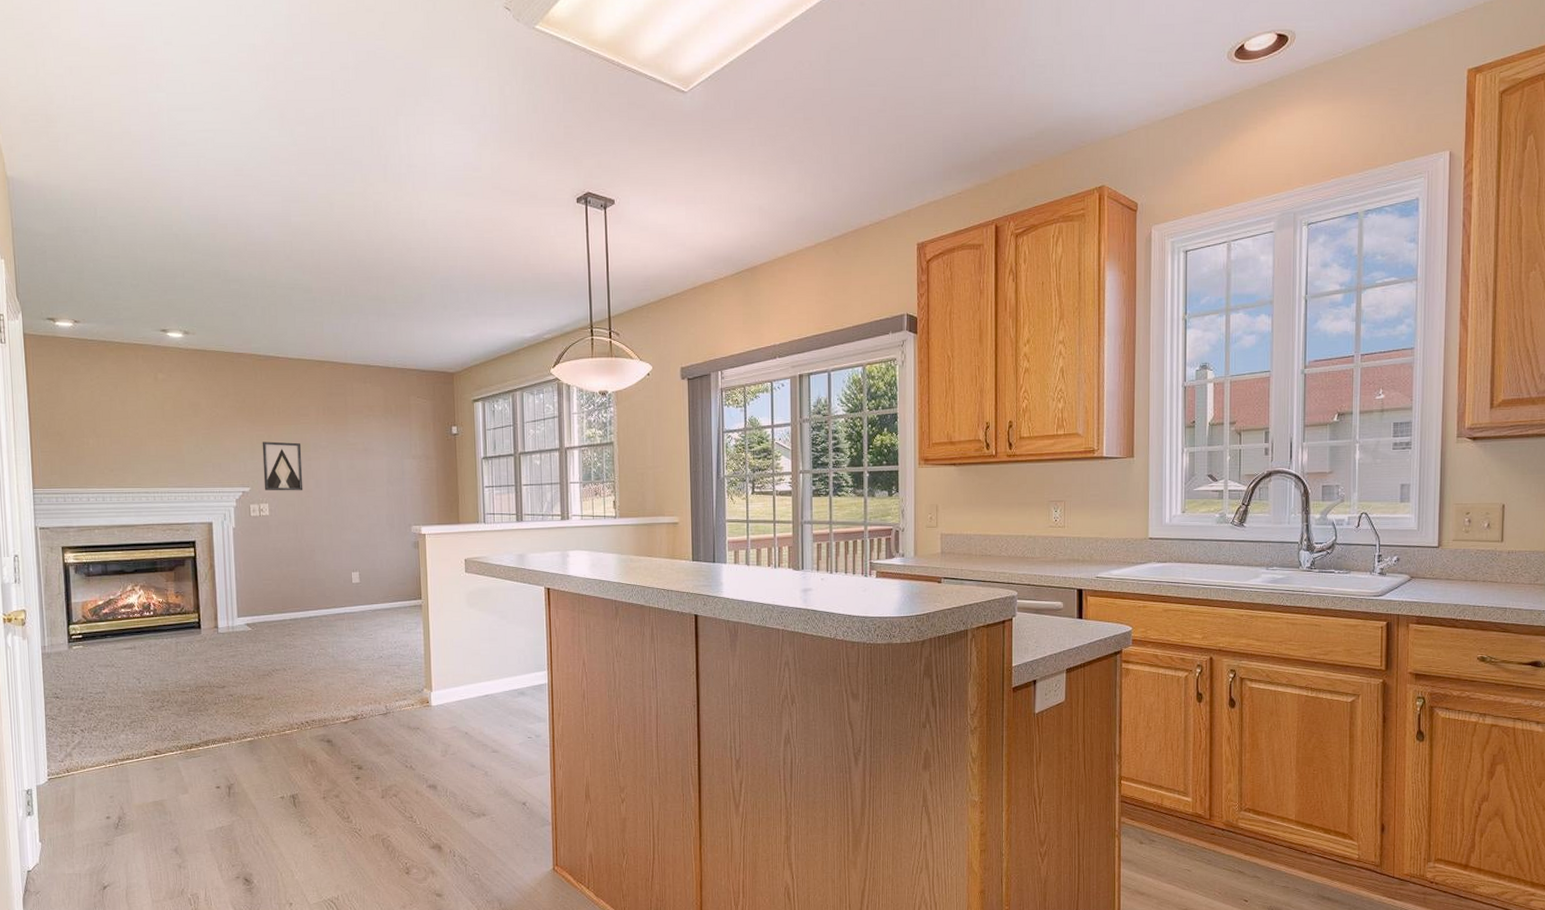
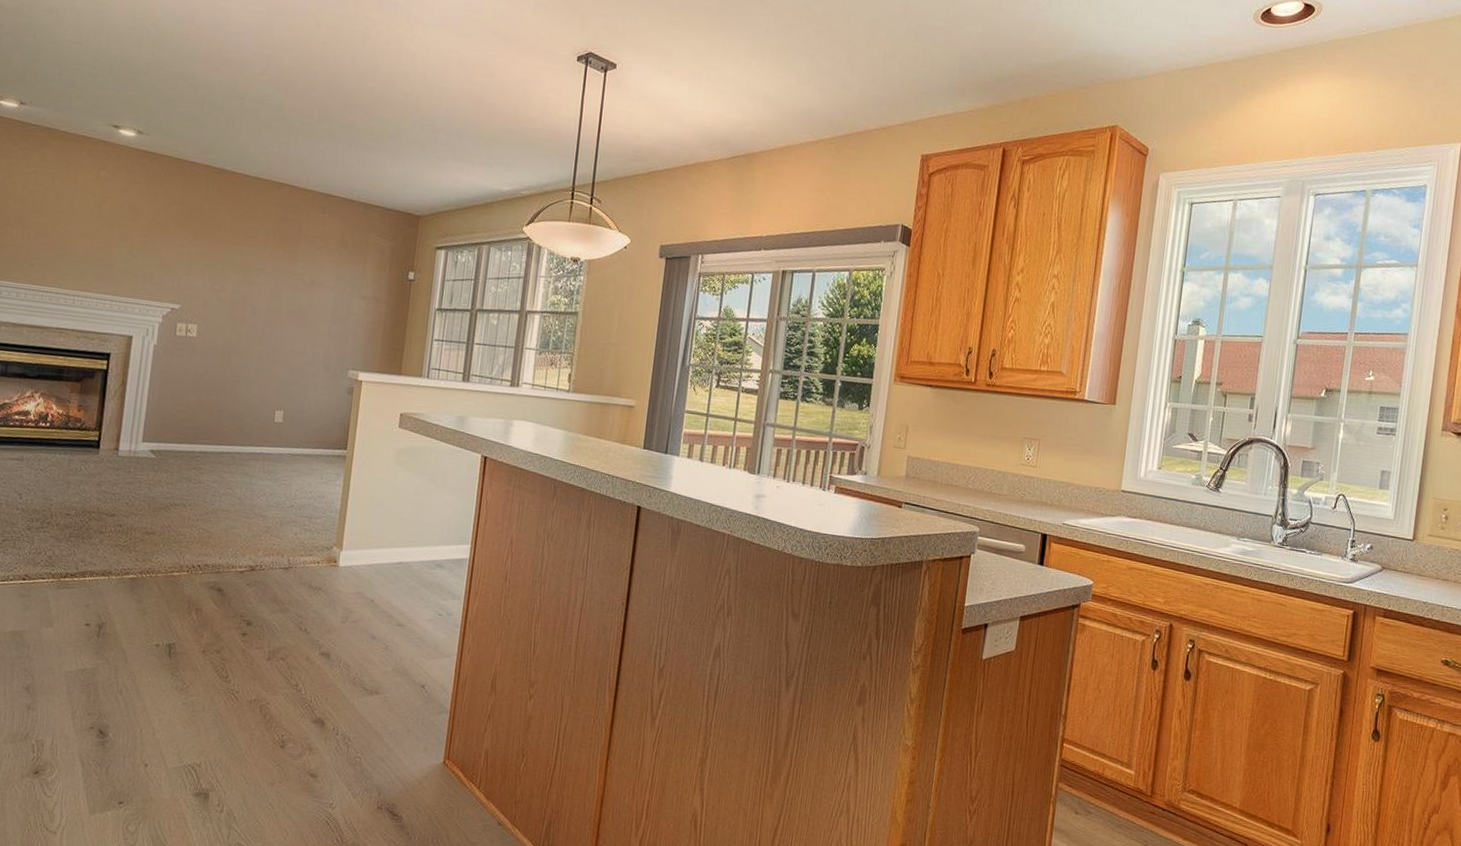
wall art: present [262,441,303,491] -> none [195,258,244,316]

